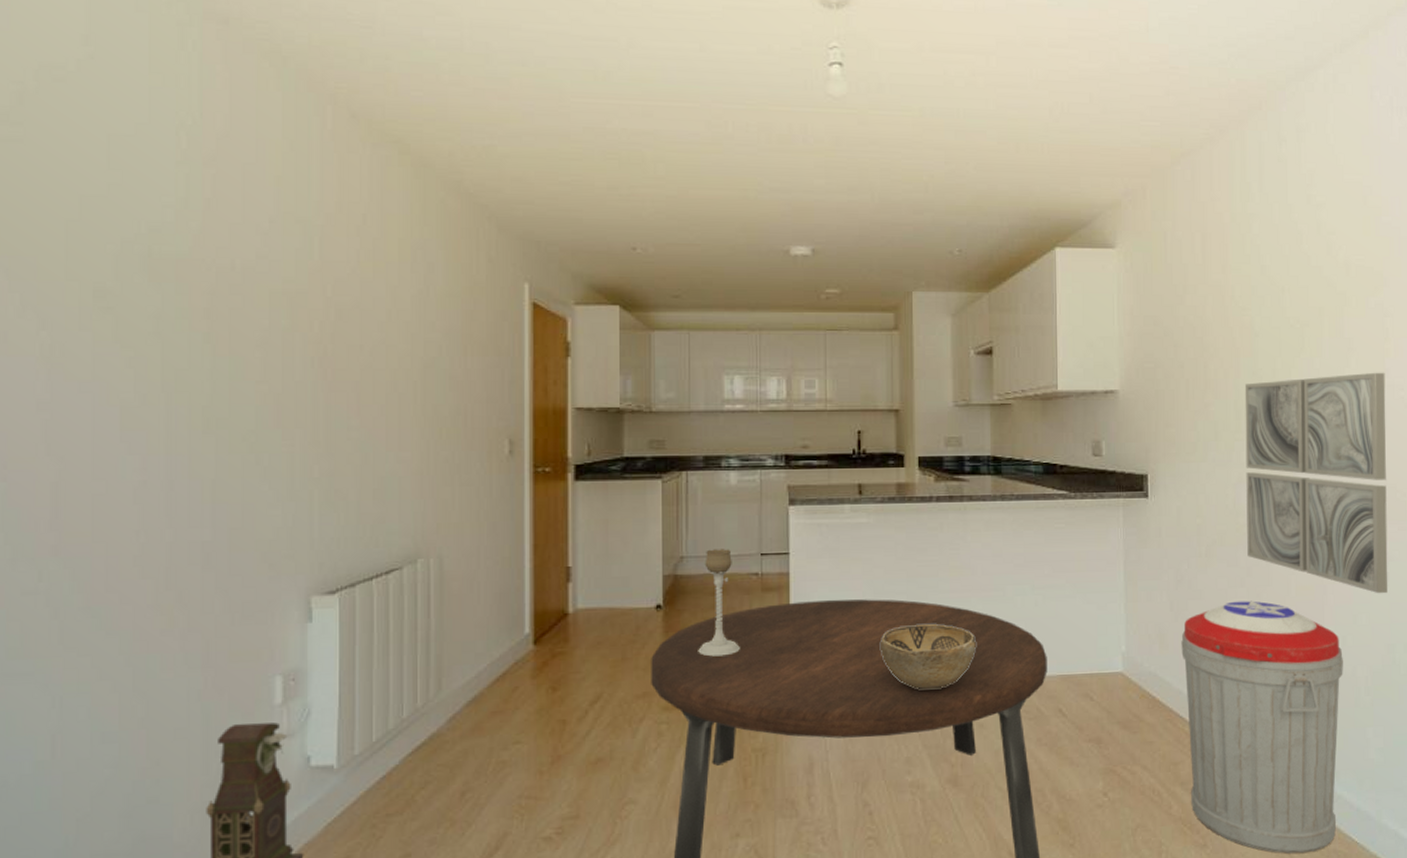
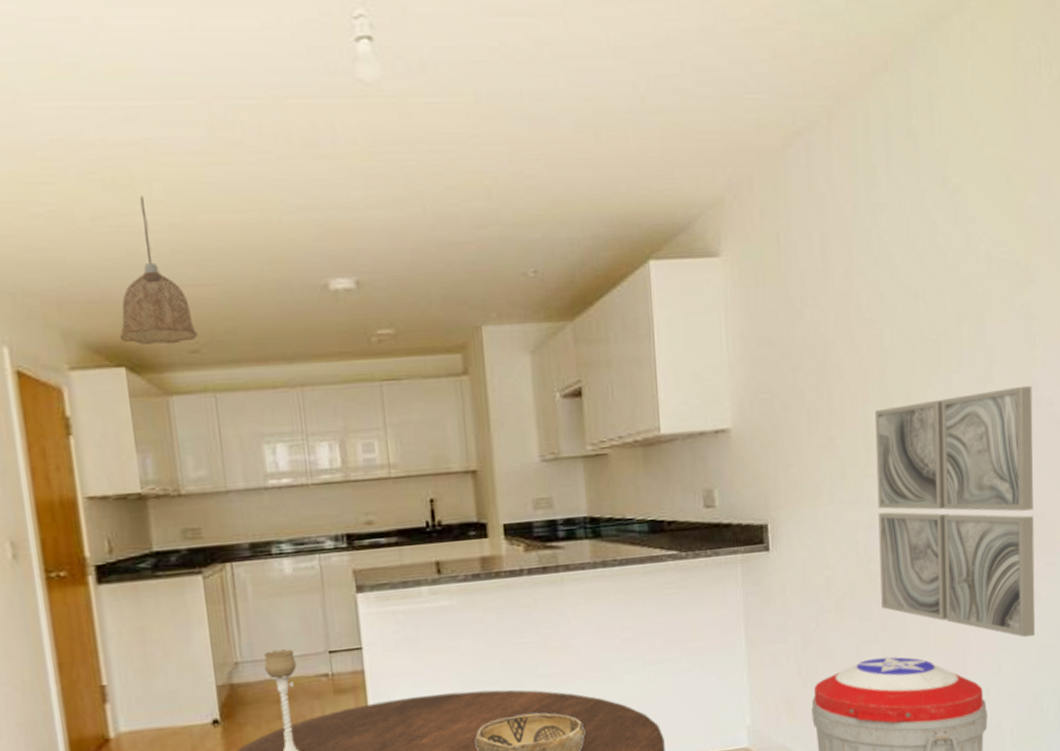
pendant lamp: none [618,173,681,290] -> present [119,196,198,345]

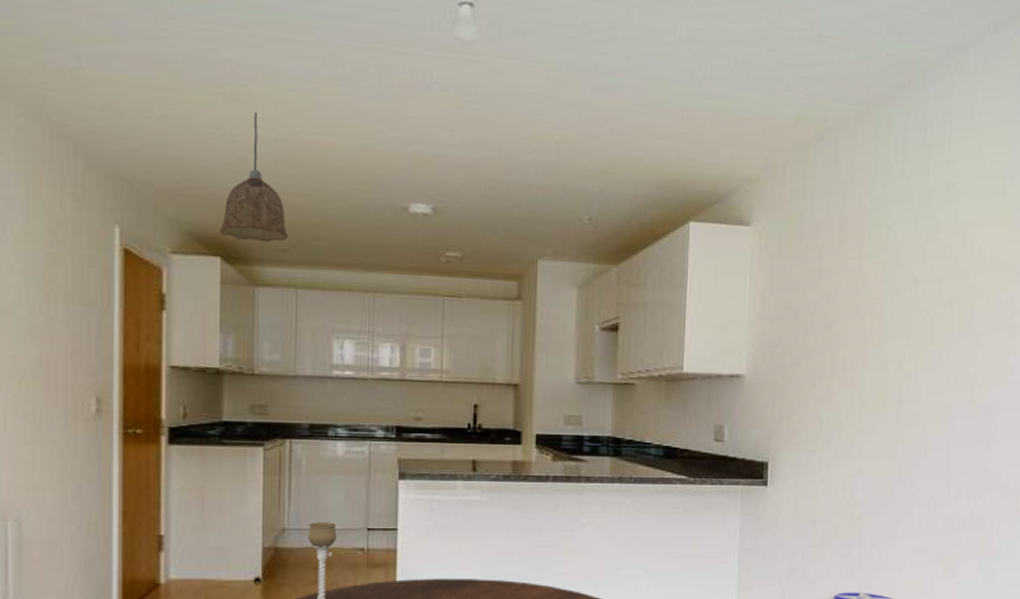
wall art: present [874,385,1035,638] -> none [861,368,1009,589]

